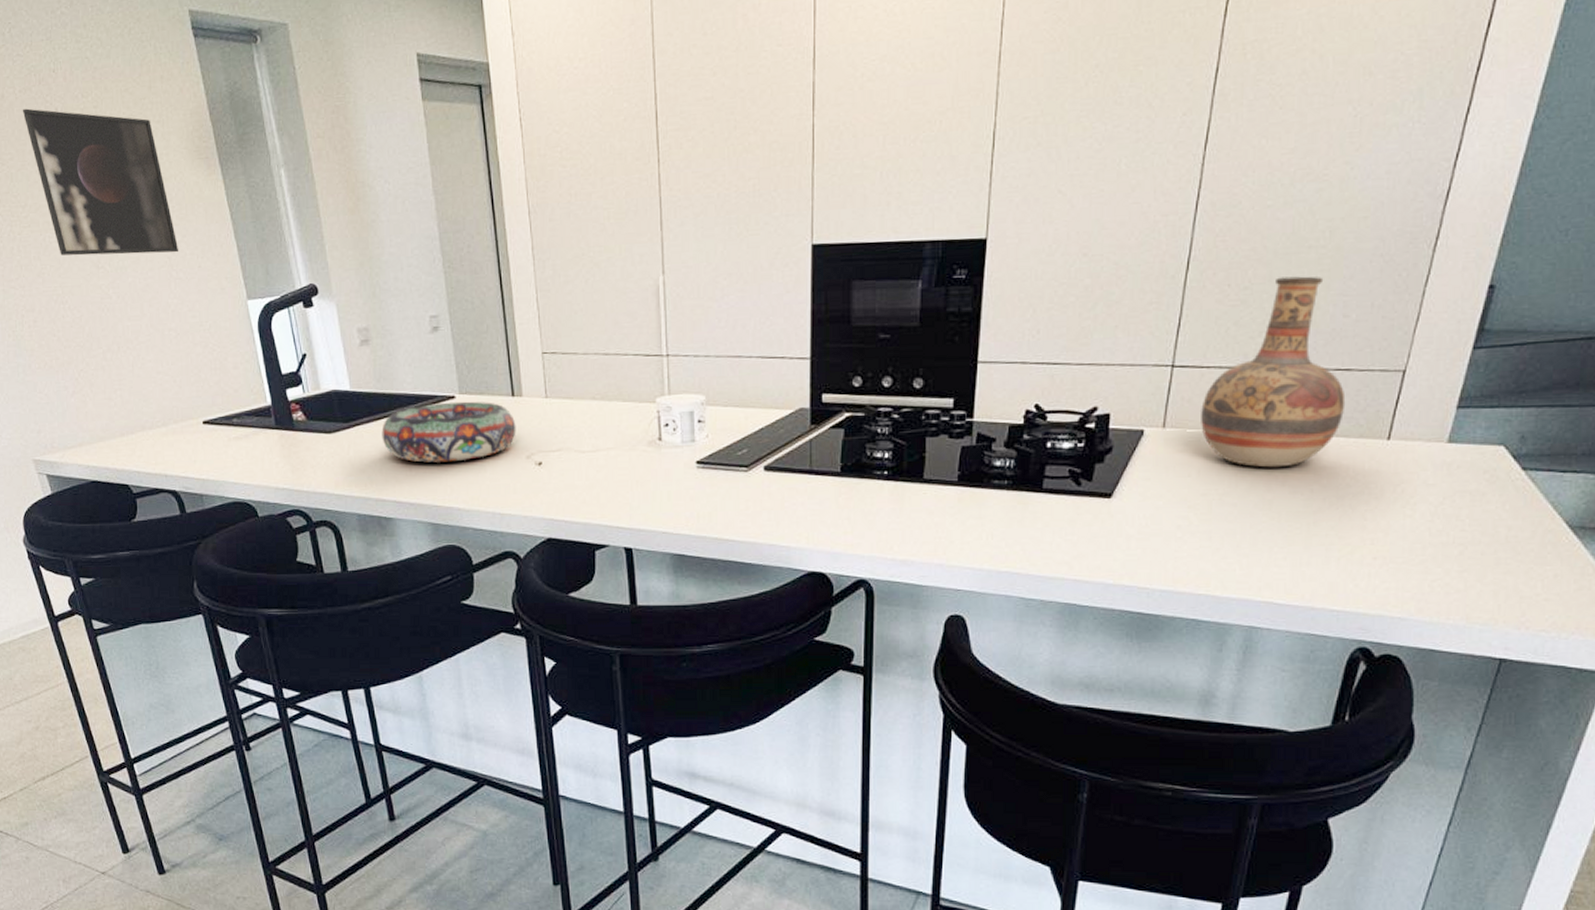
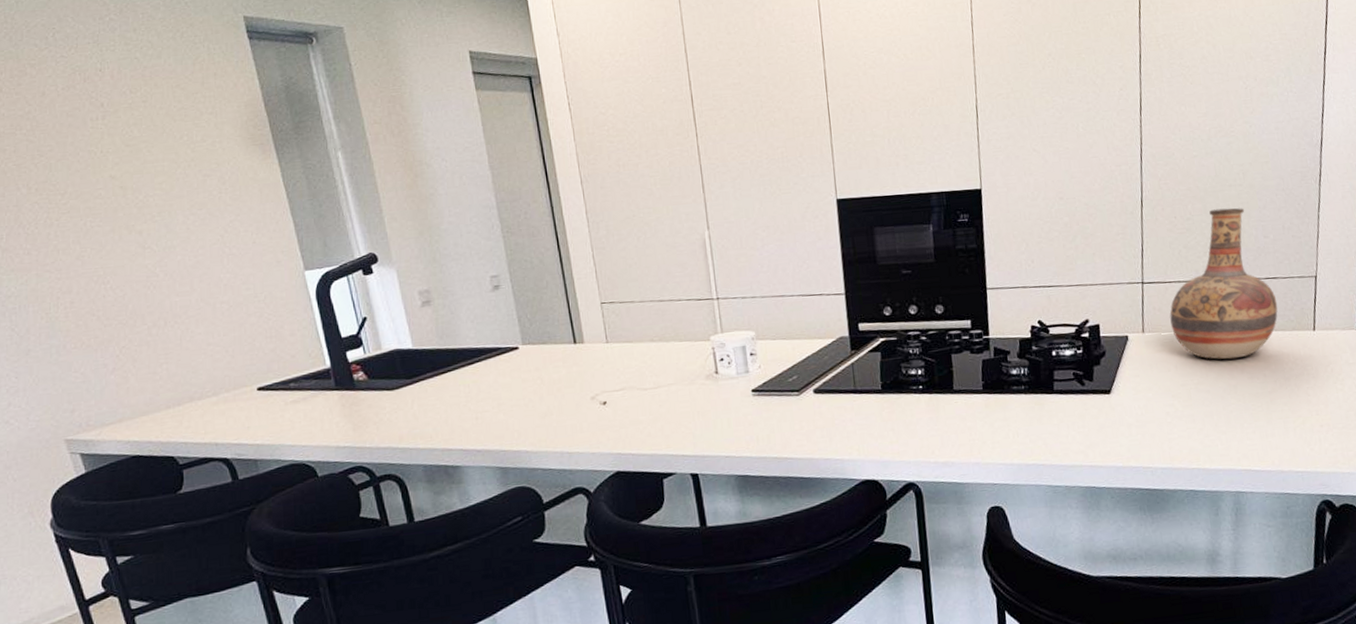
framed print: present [22,108,179,256] -> none [64,104,233,238]
decorative bowl: present [381,401,516,463] -> none [446,350,580,411]

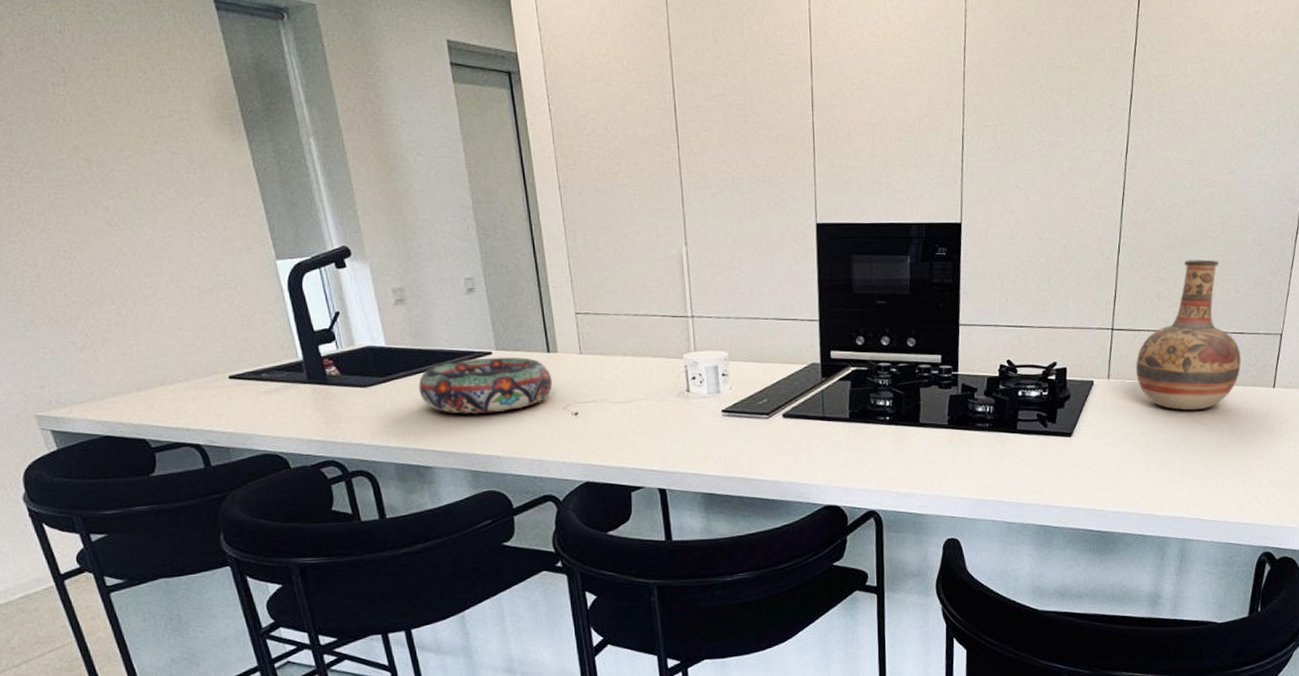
decorative bowl: none [446,350,580,411] -> present [418,357,553,414]

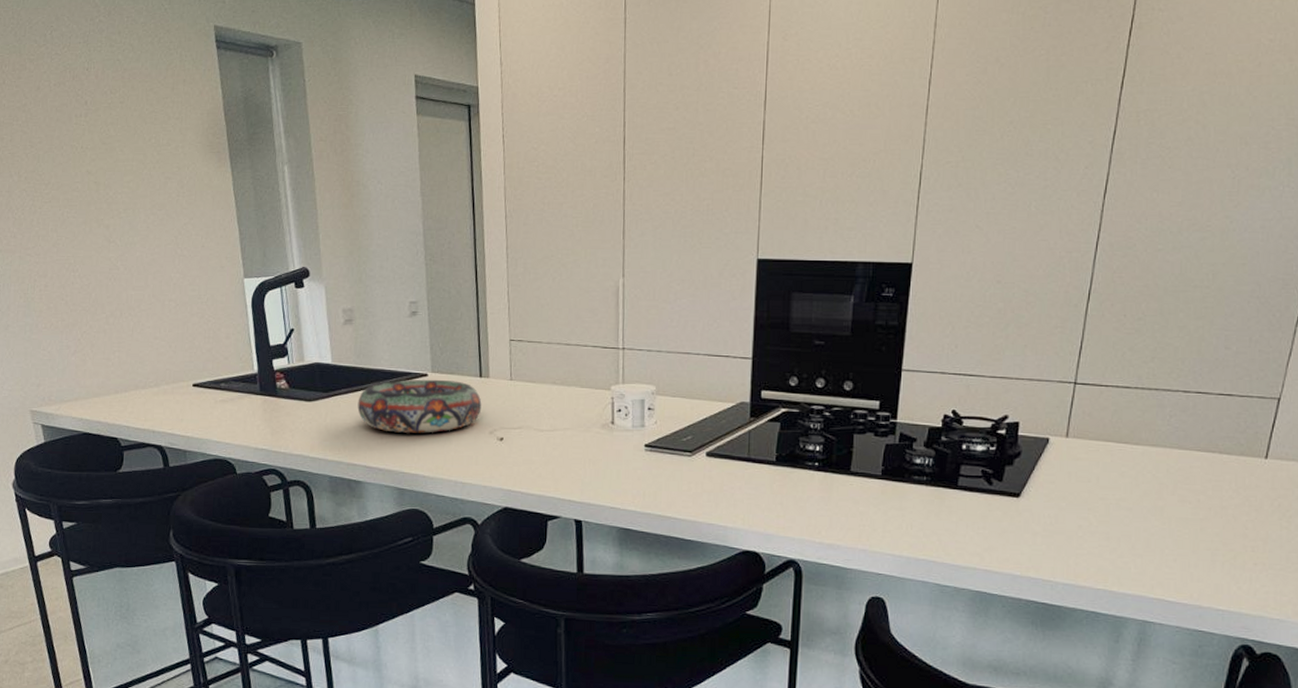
vase: present [1136,259,1242,411] -> none [1100,311,1228,478]

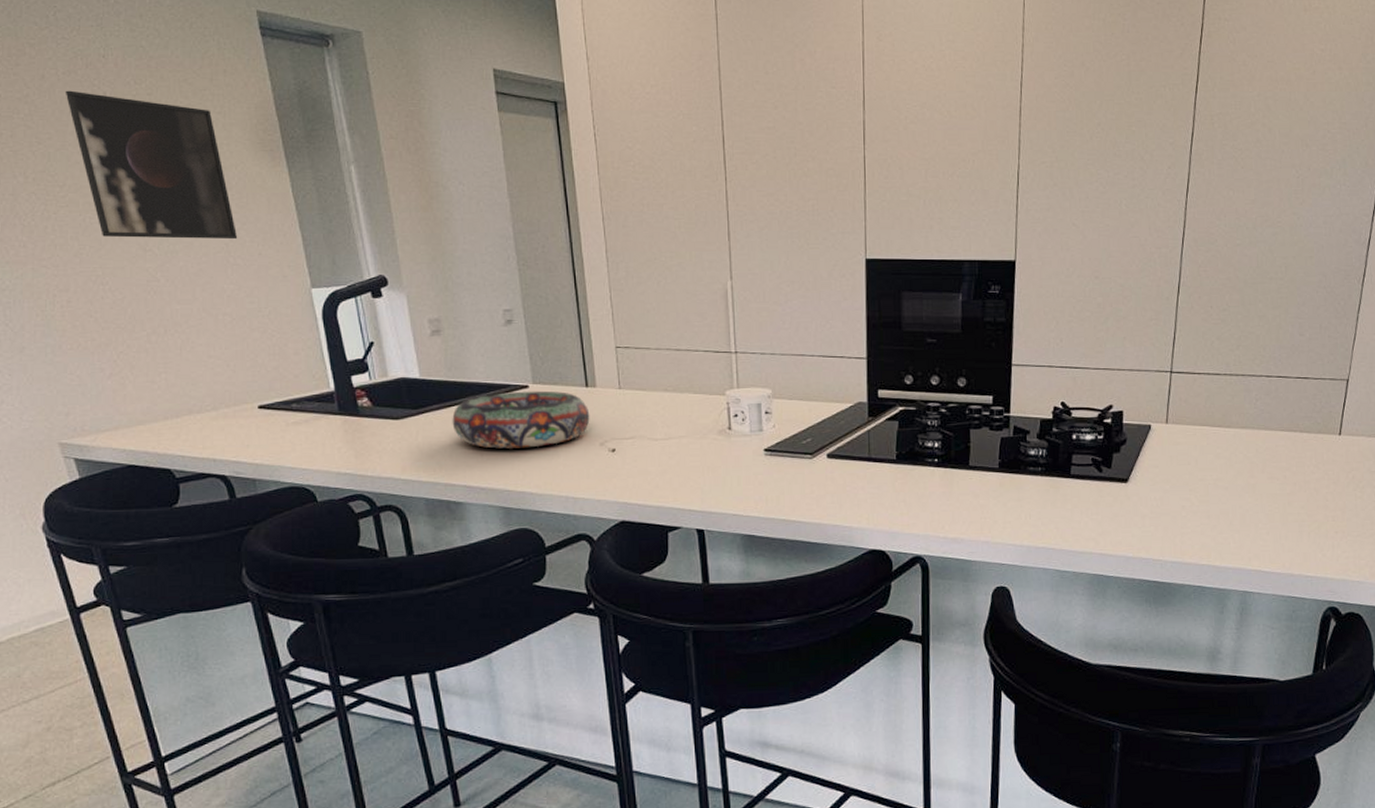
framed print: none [54,100,186,233] -> present [65,90,238,240]

